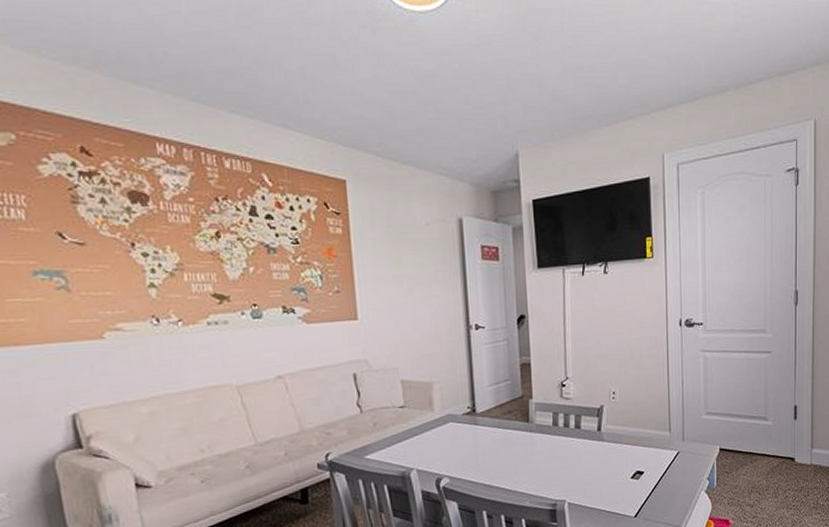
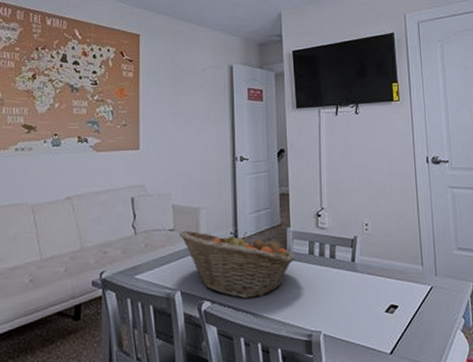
fruit basket: none [410,405,539,474] -> present [178,230,296,299]

